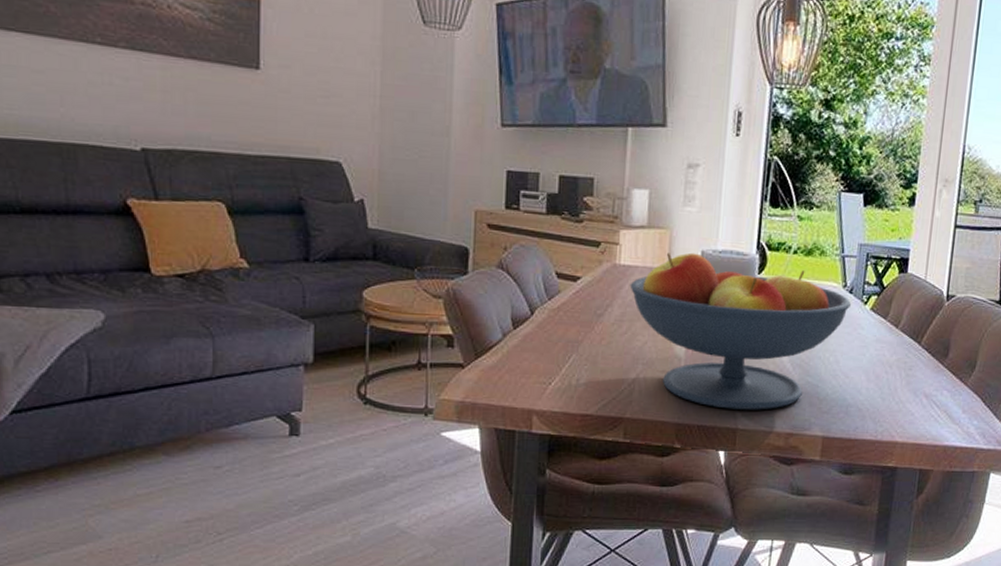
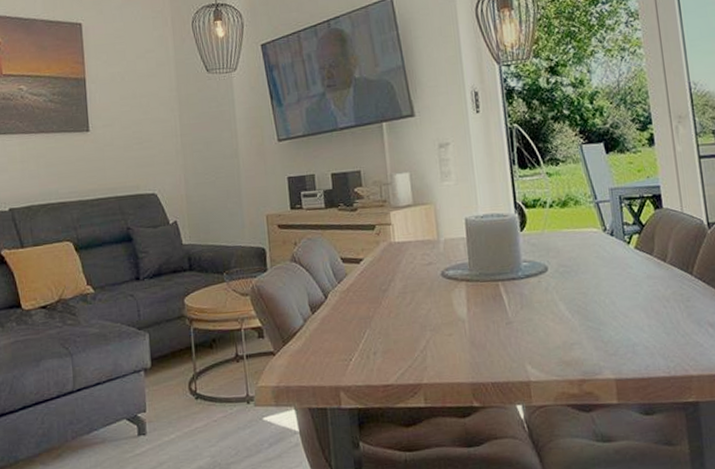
fruit bowl: present [630,252,852,410] -> none [406,221,615,363]

